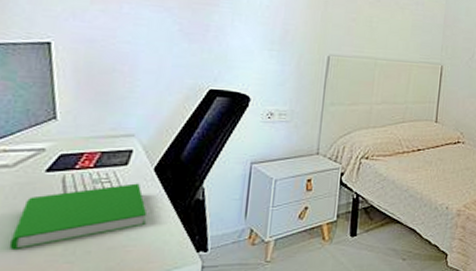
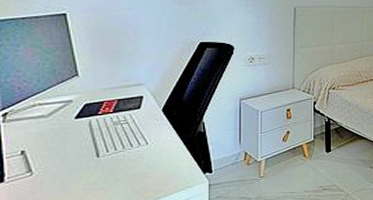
book: present [9,183,148,251] -> none [53,122,161,183]

